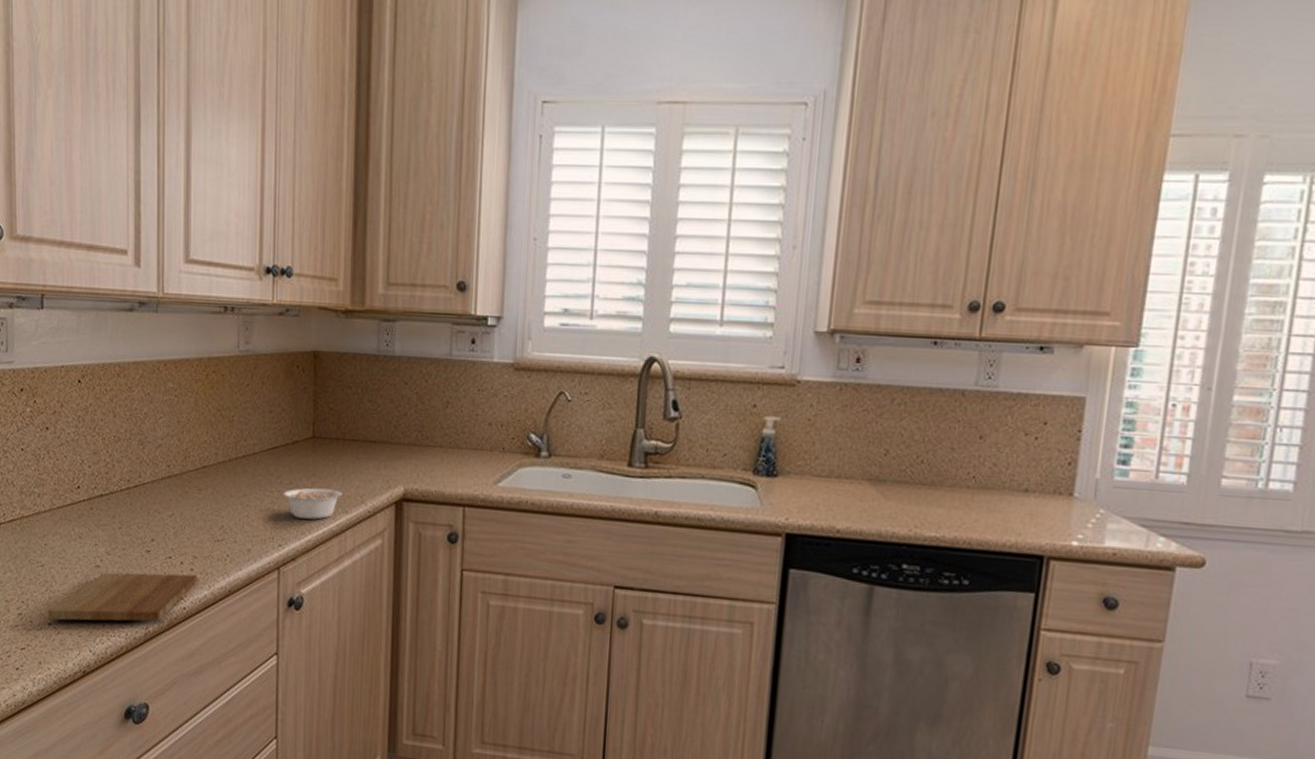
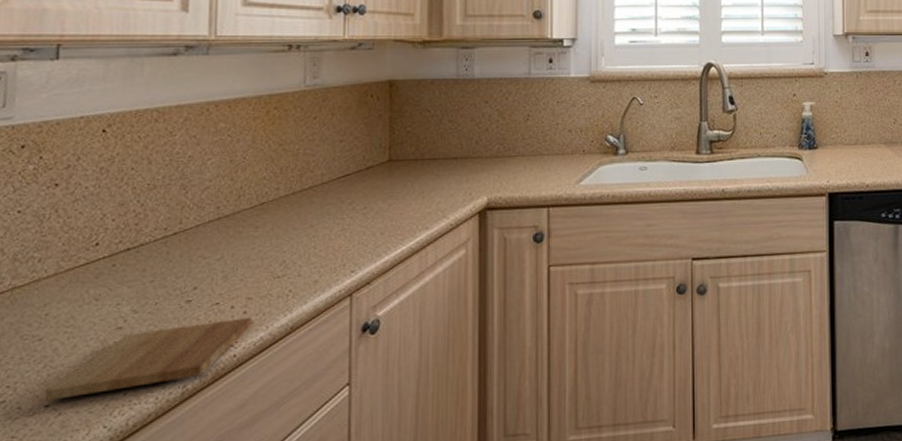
legume: present [282,484,346,520] -> none [355,202,426,241]

